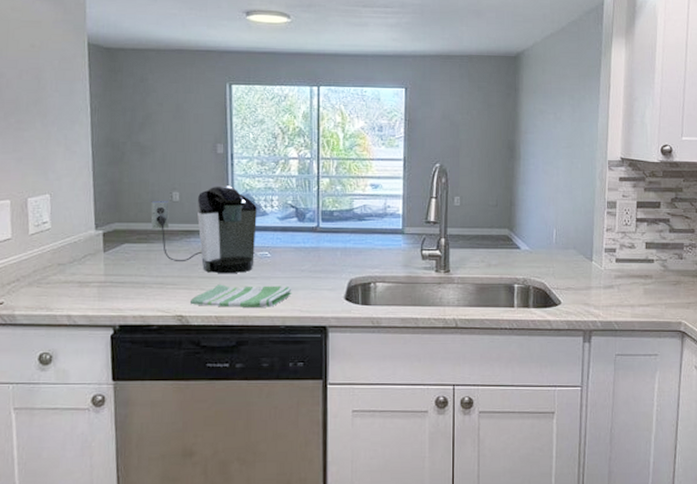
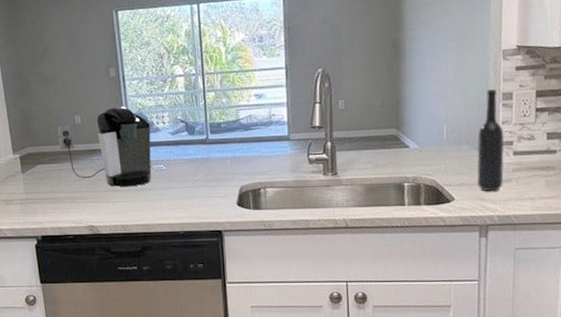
dish towel: present [189,284,292,308] -> none [98,195,188,217]
bottle: none [582,197,608,297] -> present [477,89,505,192]

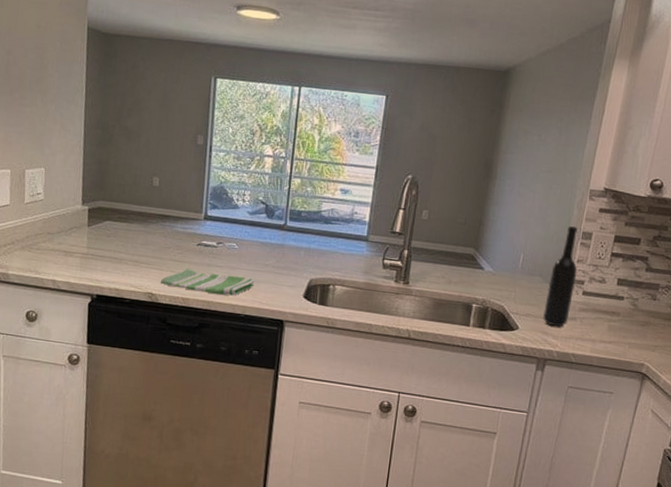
coffee maker: present [57,106,152,187] -> none [131,175,230,260]
dish towel: none [98,195,188,217] -> present [160,268,255,296]

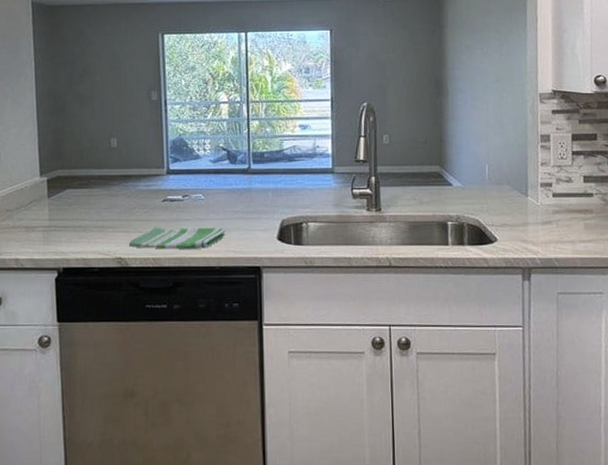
bottle: present [543,226,578,327] -> none [518,131,544,233]

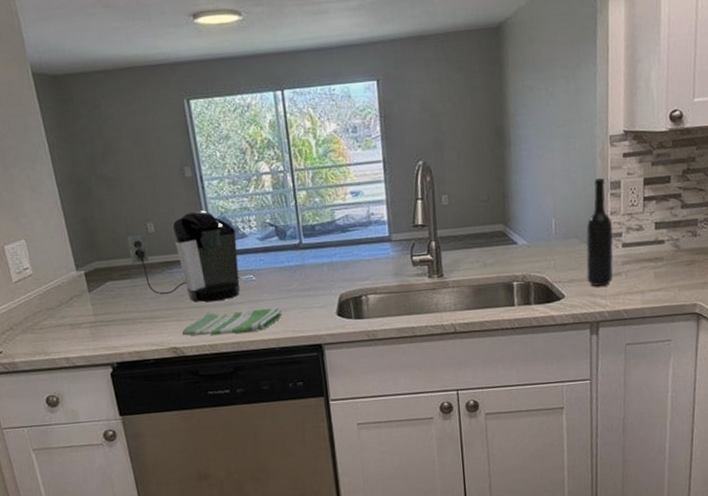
coffee maker: none [91,131,190,216] -> present [127,210,240,302]
bottle: none [518,131,544,233] -> present [586,178,613,287]

